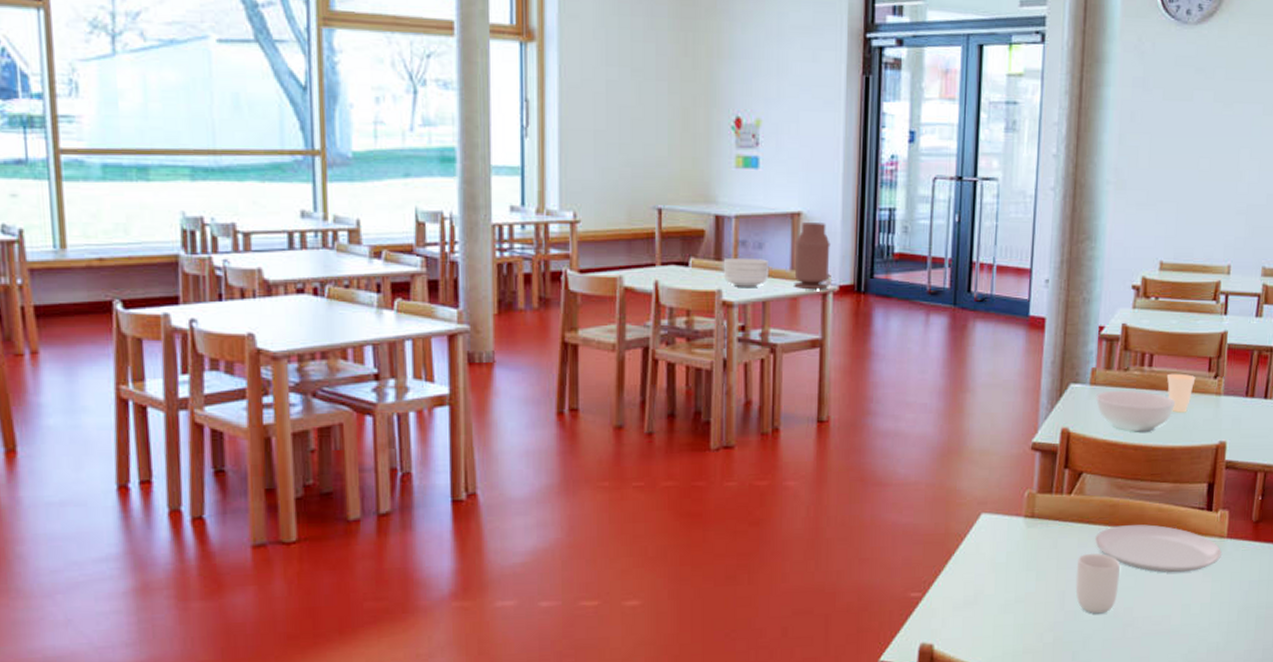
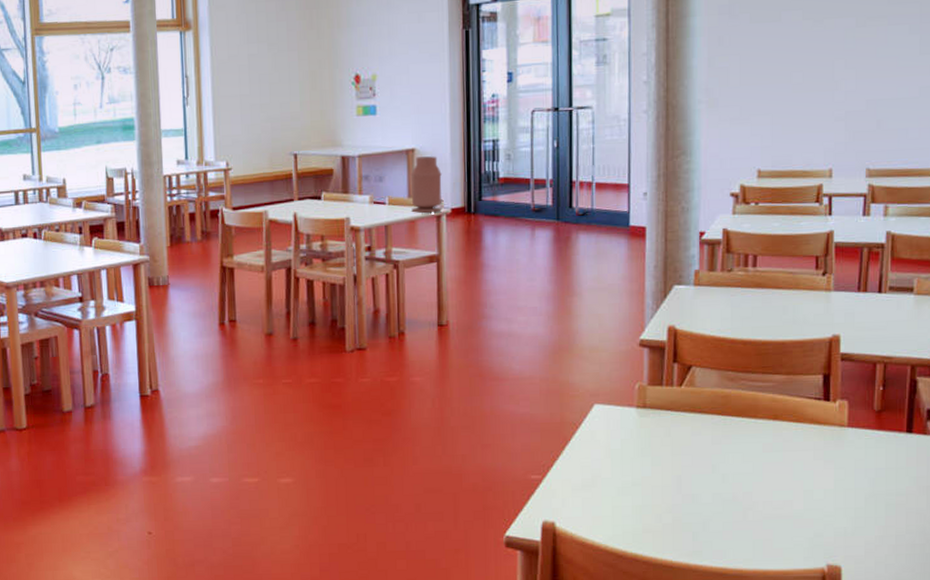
bowl: present [723,257,768,287] -> none [349,189,389,214]
cup: present [1075,554,1120,614] -> none [691,441,736,498]
plate: present [1095,524,1222,573] -> none [709,414,843,460]
bowl: present [1096,390,1176,432] -> none [701,289,783,328]
cup: present [1166,373,1196,413] -> none [772,272,803,309]

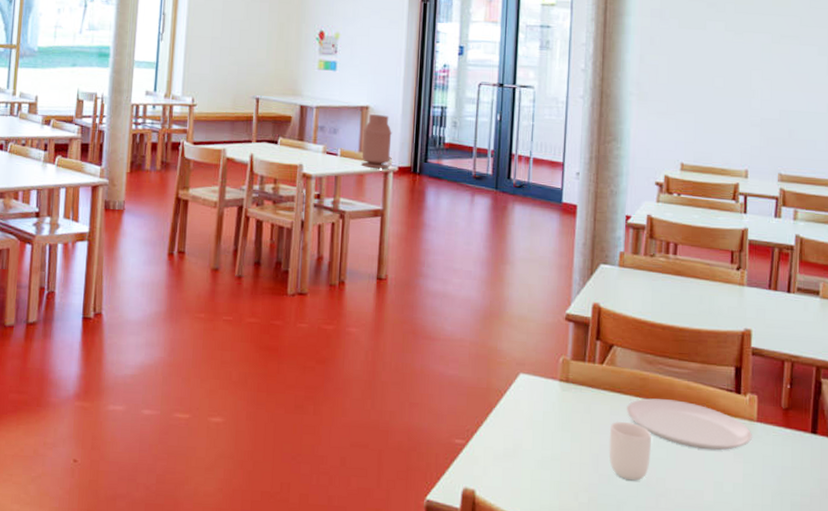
cup: none [691,441,736,498] -> present [609,422,651,481]
plate: none [709,414,843,460] -> present [627,398,752,450]

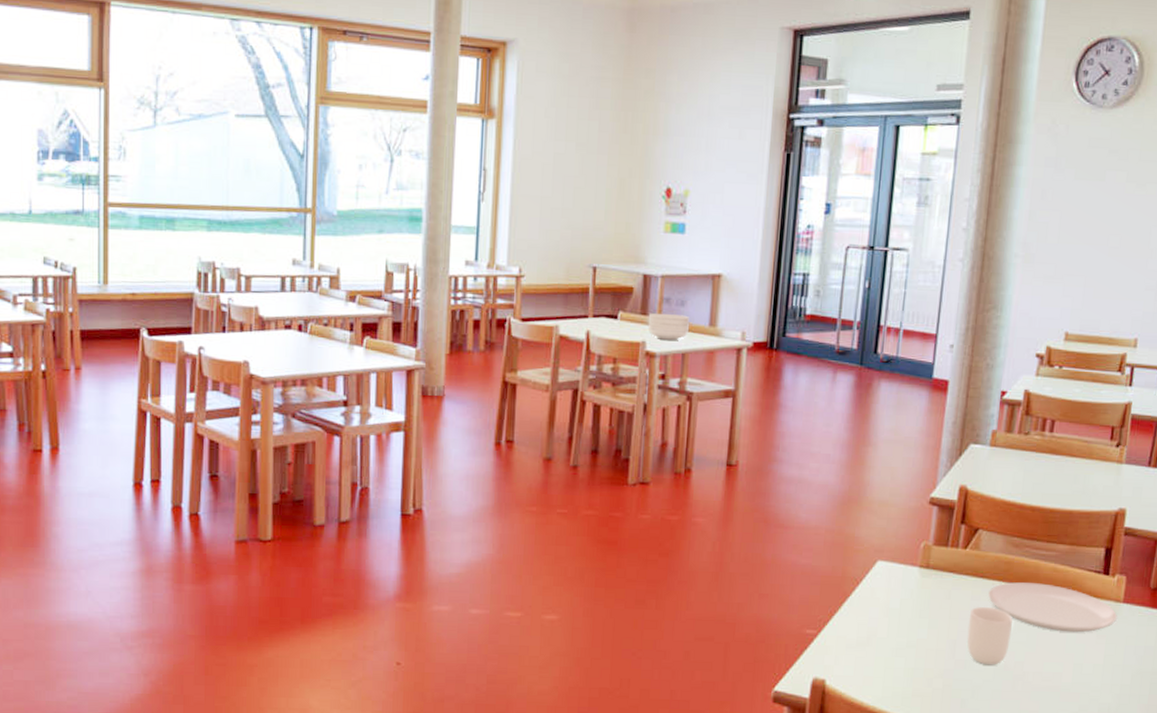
bowl: none [304,139,341,164] -> present [647,312,689,340]
water jug: present [361,114,392,169] -> none [711,283,747,344]

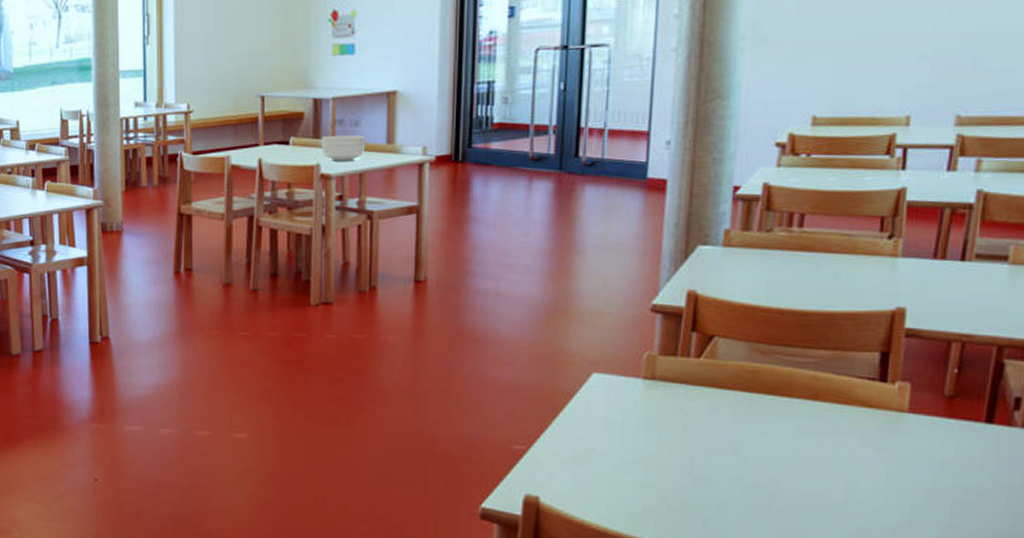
cup: present [967,607,1013,665] -> none [706,420,763,482]
plate: present [988,582,1117,633] -> none [731,392,901,446]

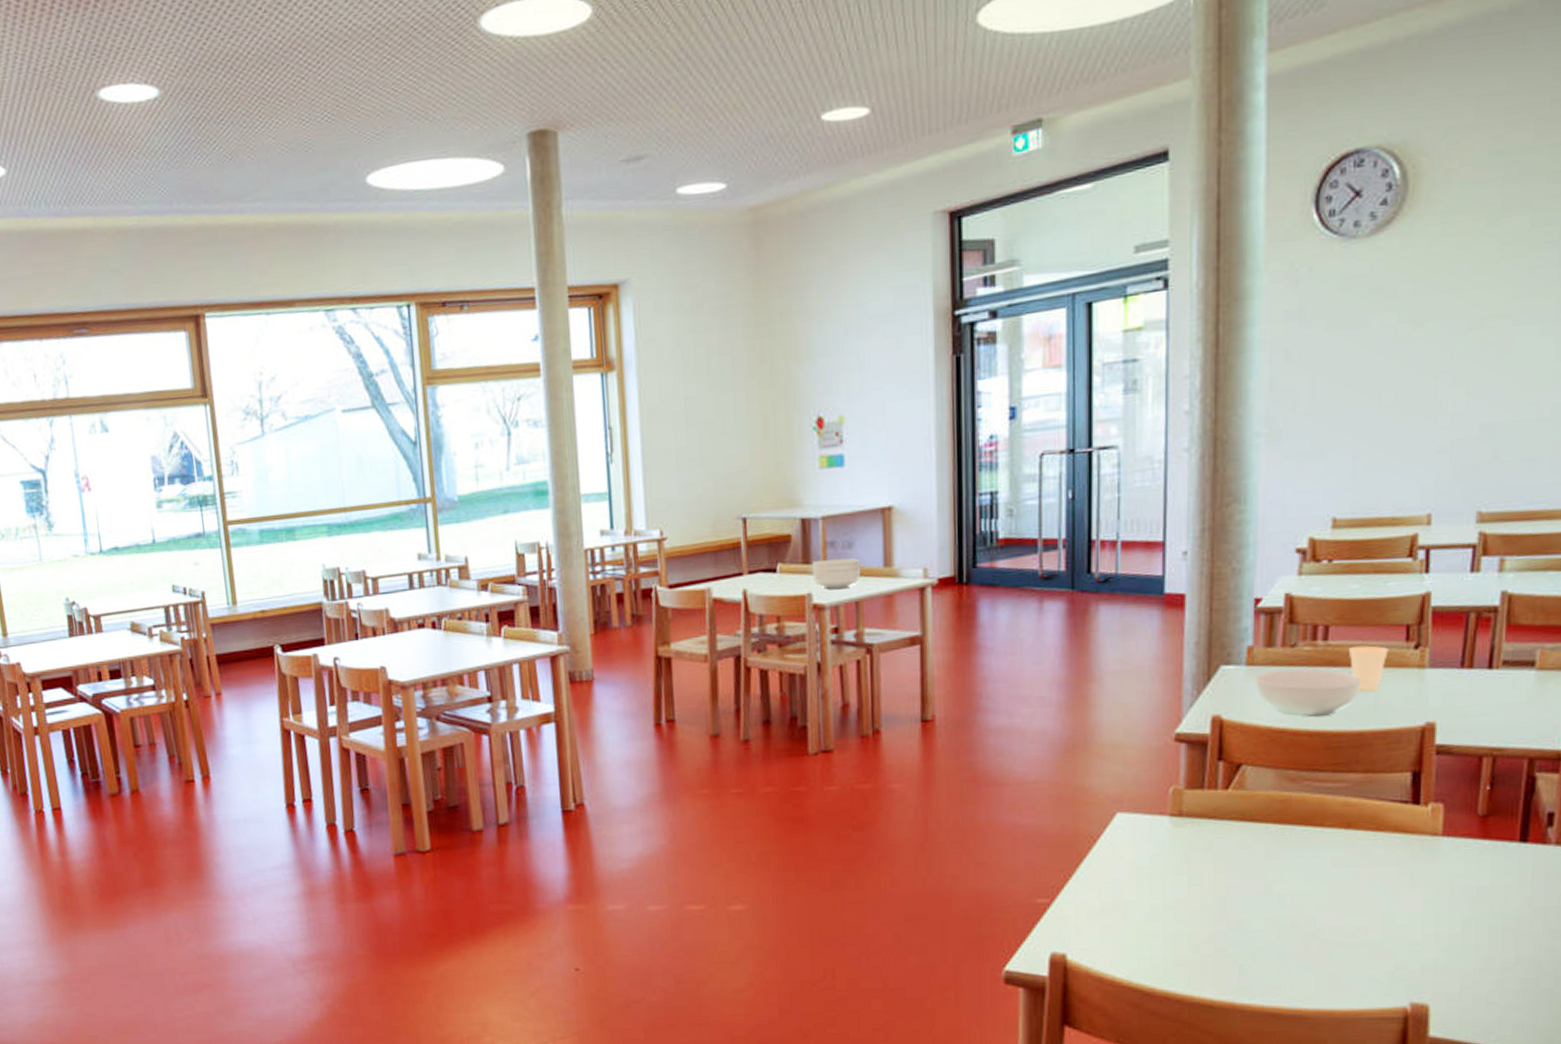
bowl: none [731,251,835,296] -> present [1255,668,1363,717]
cup: none [822,233,863,276] -> present [1348,645,1389,692]

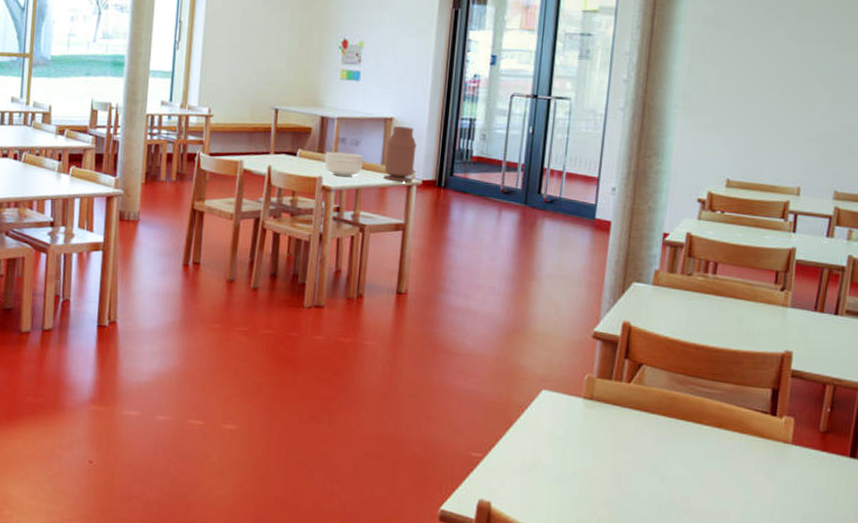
water jug: none [888,515,926,585] -> present [383,126,417,182]
bowl: present [1255,668,1363,717] -> none [658,292,740,334]
cup: present [1348,645,1389,692] -> none [730,282,761,320]

